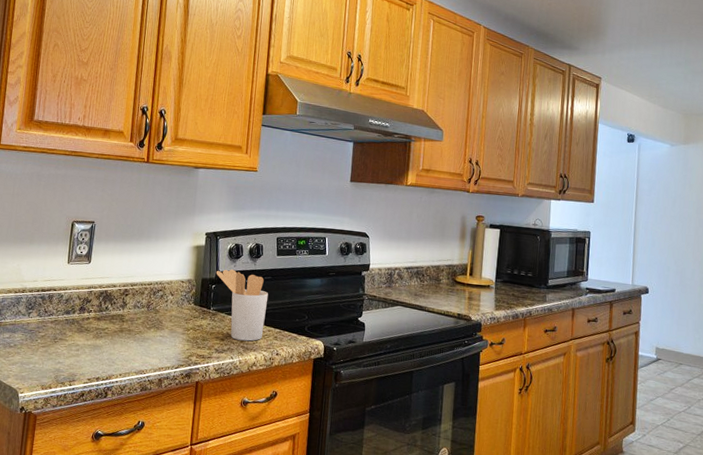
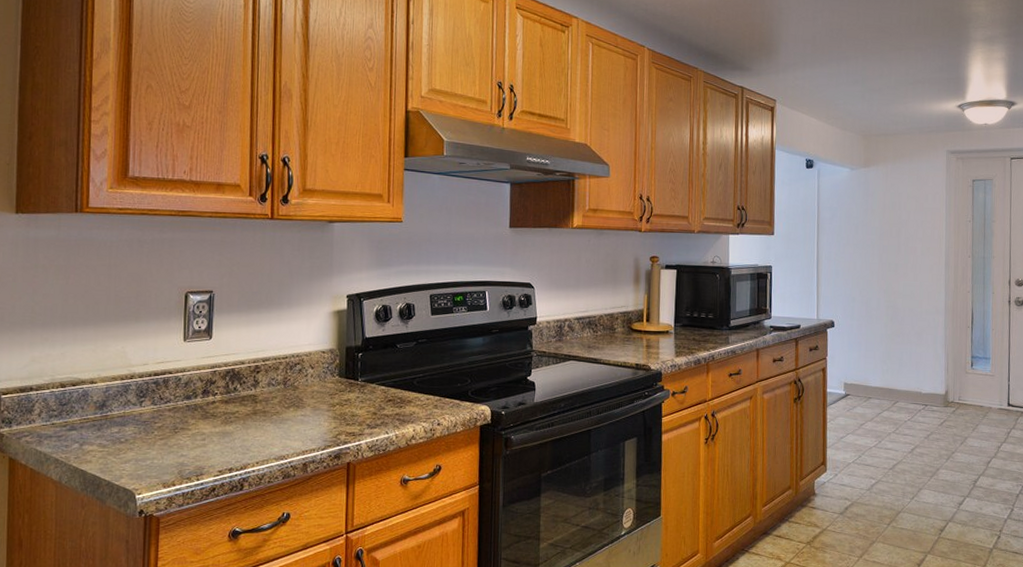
utensil holder: present [216,269,269,341] -> none [362,334,425,413]

